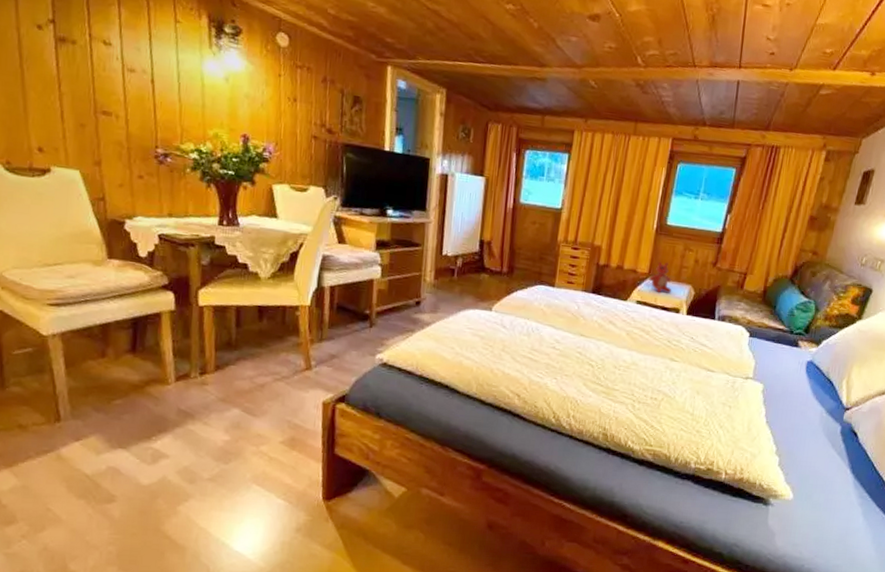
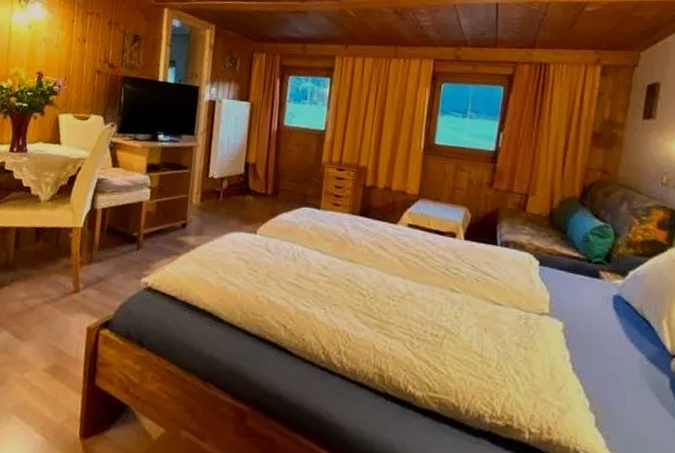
stuffed bear: present [649,262,671,293] -> none [420,182,445,216]

